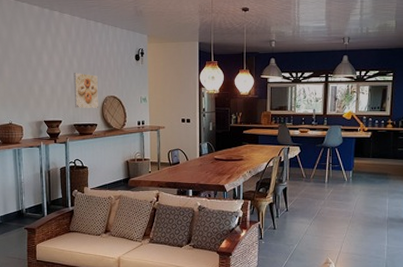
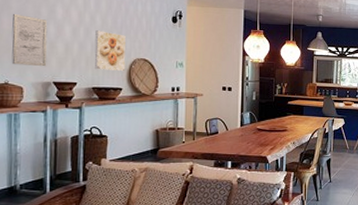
wall art: none [12,63,39,108] -> present [11,13,48,67]

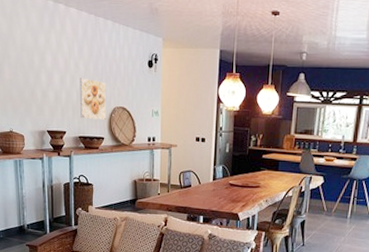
wall art: present [11,13,48,67] -> none [12,62,41,116]

